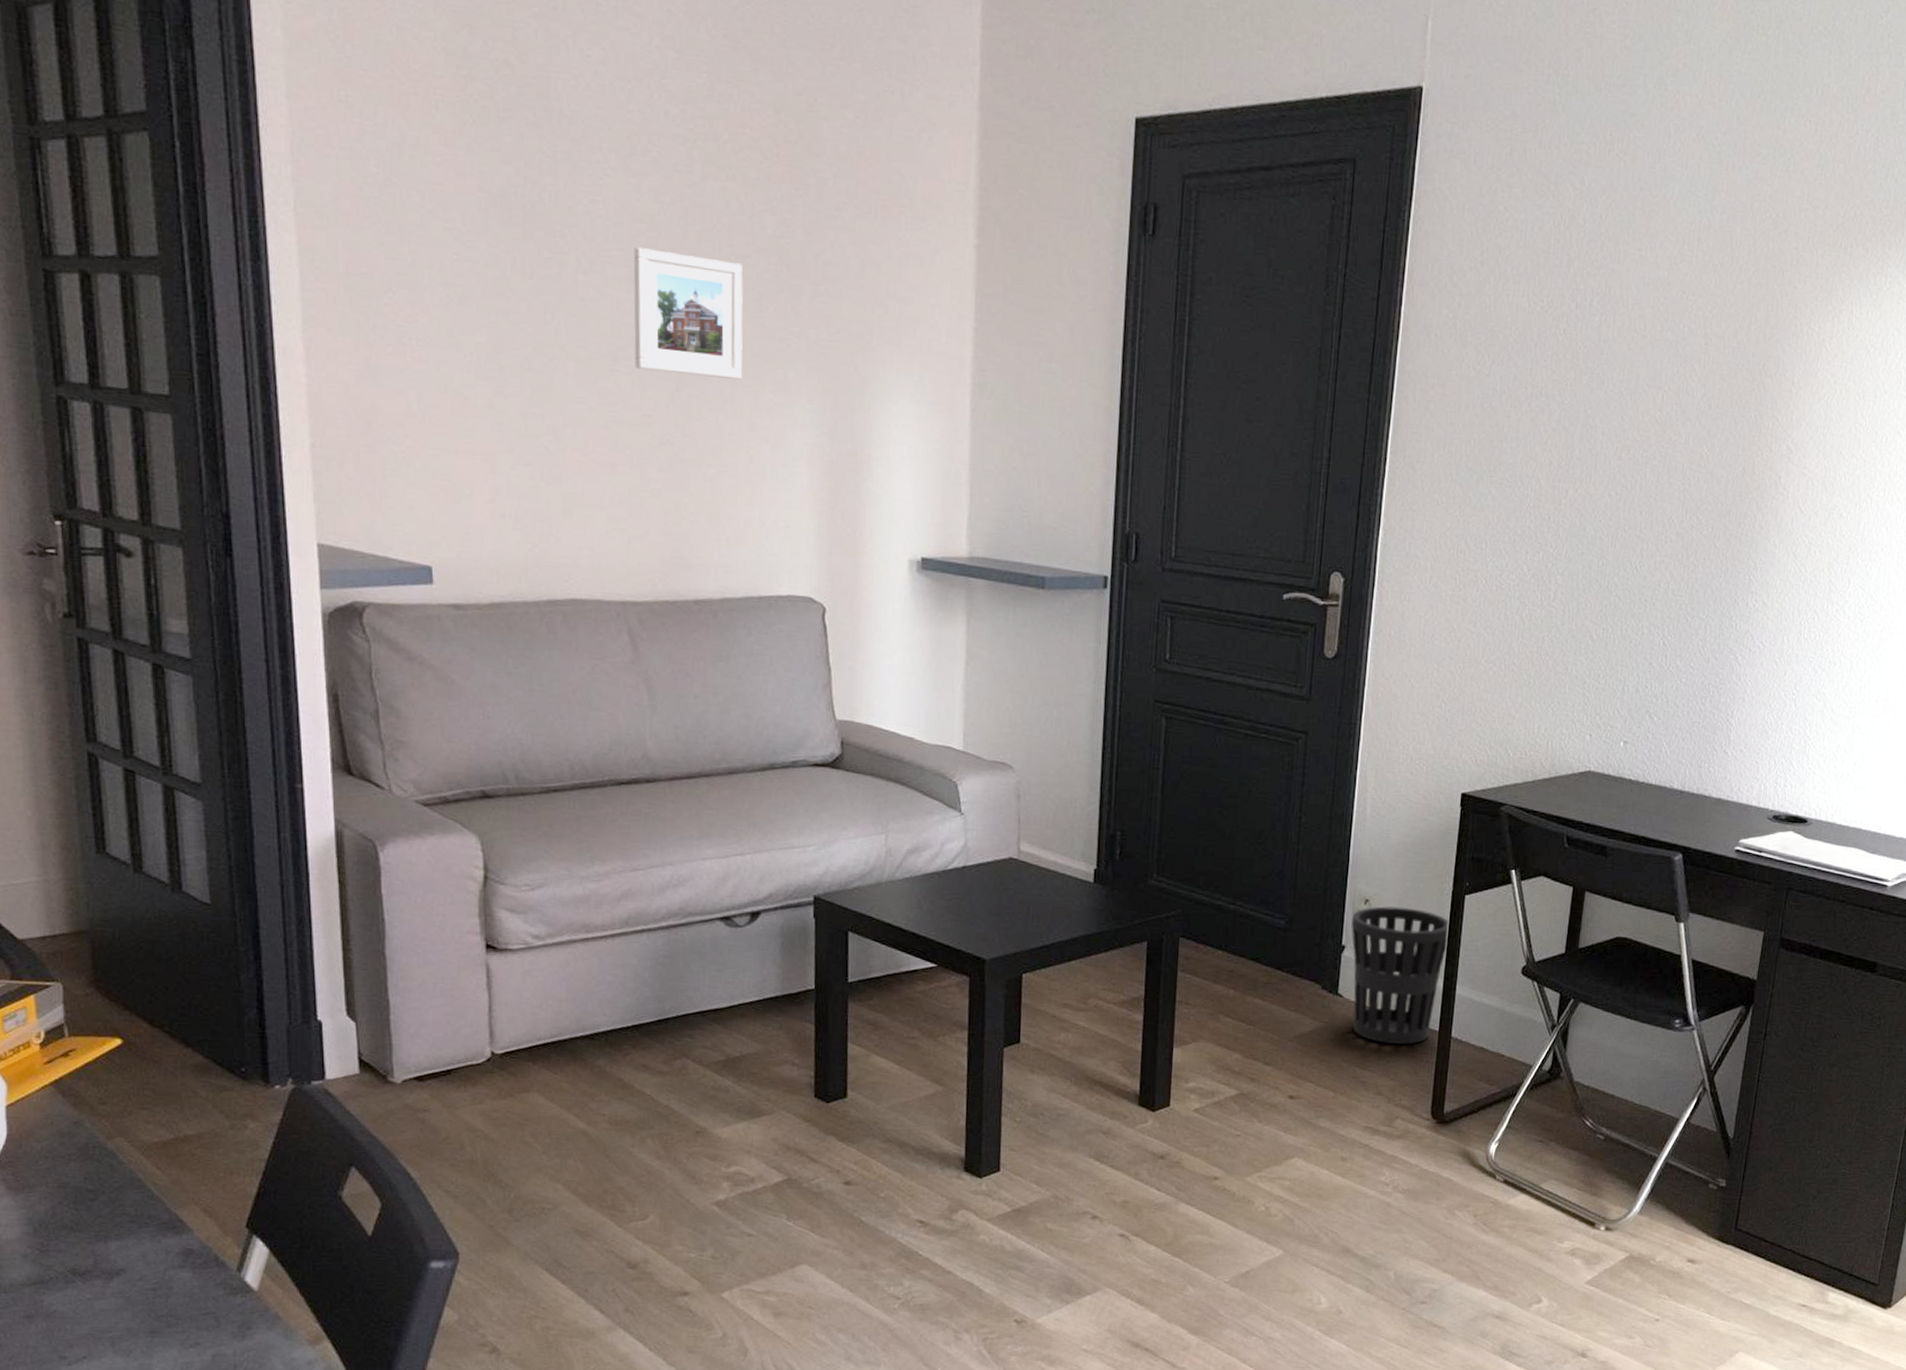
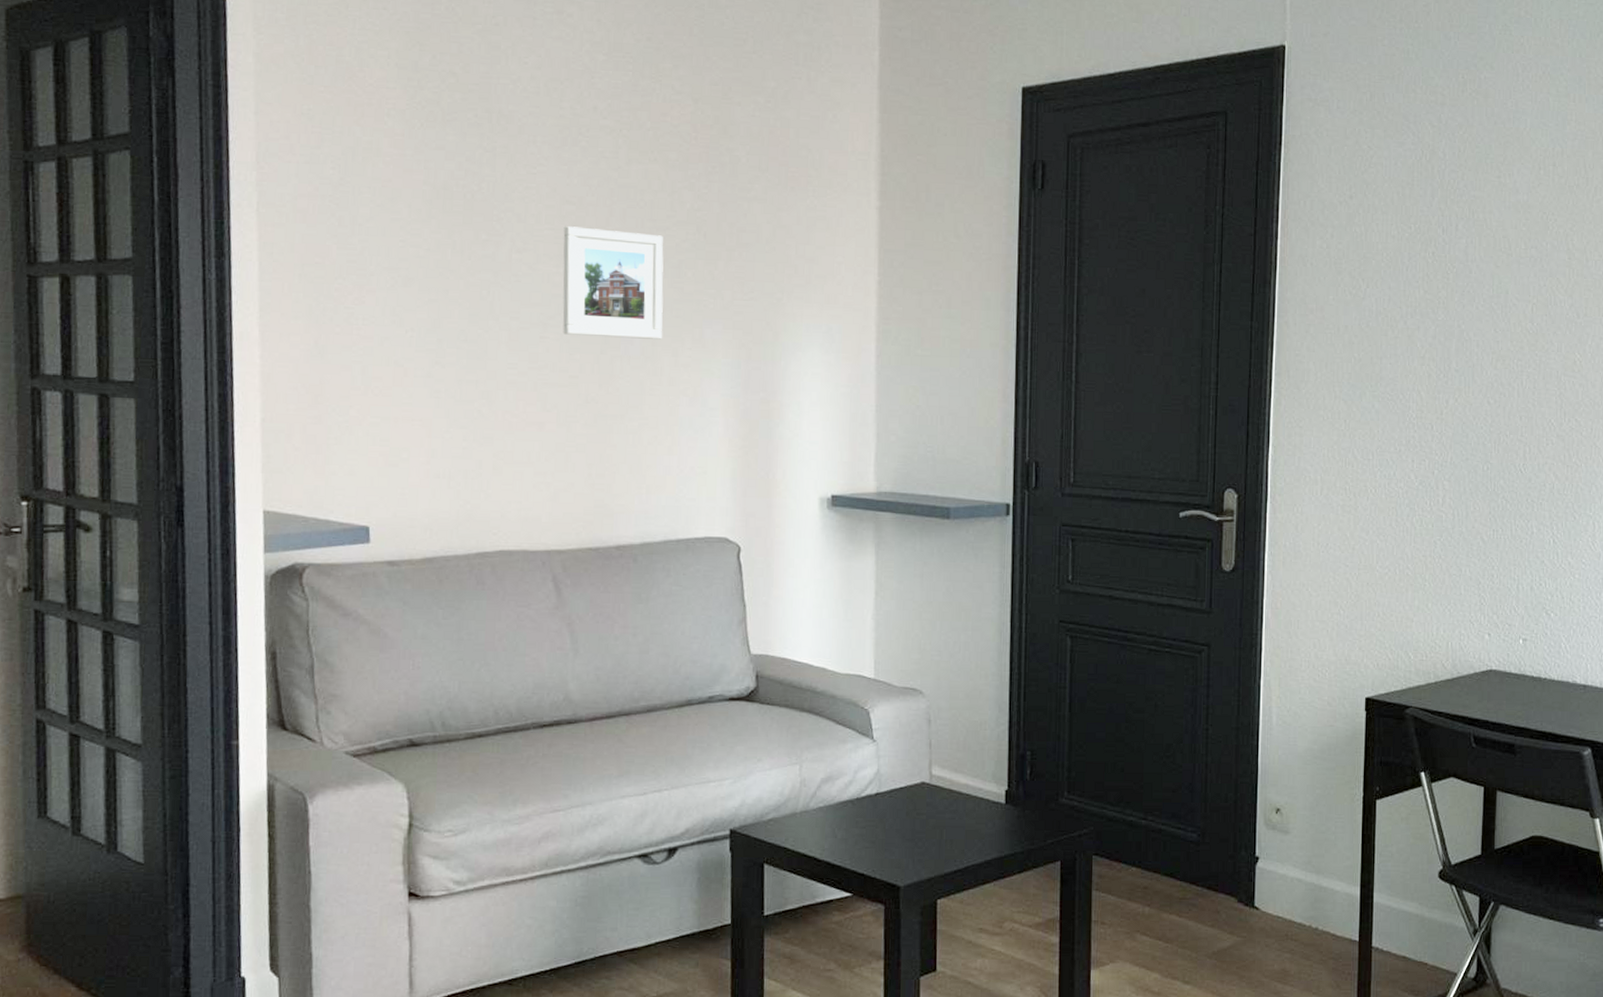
wastebasket: present [1351,906,1450,1045] -> none [1263,814,1363,957]

